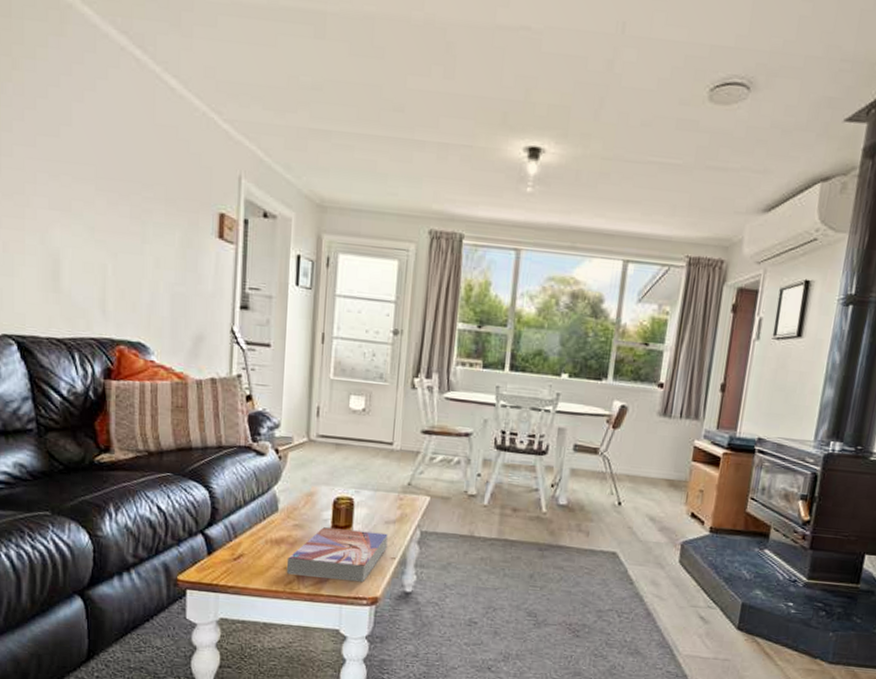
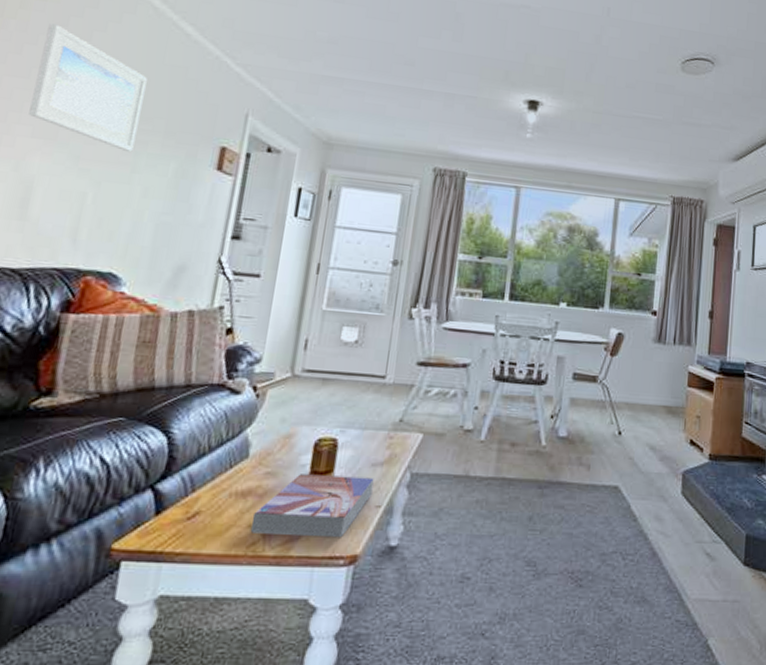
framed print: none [42,84,141,221] -> present [28,23,148,152]

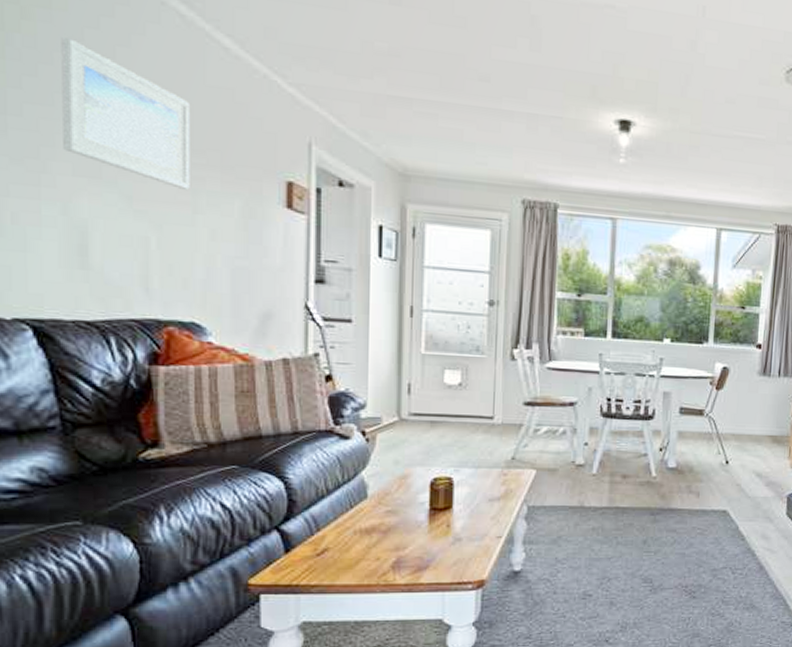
textbook: present [250,474,374,538] -> none [379,511,492,566]

